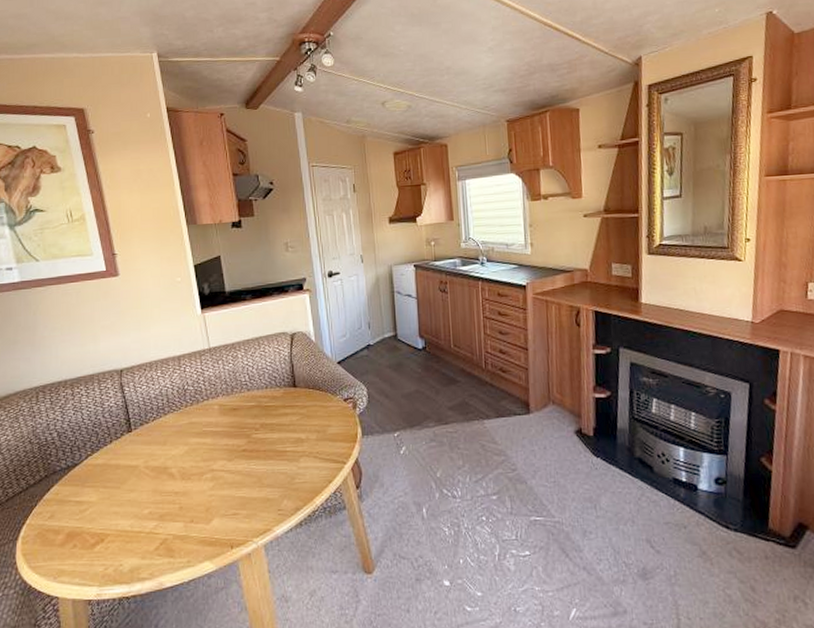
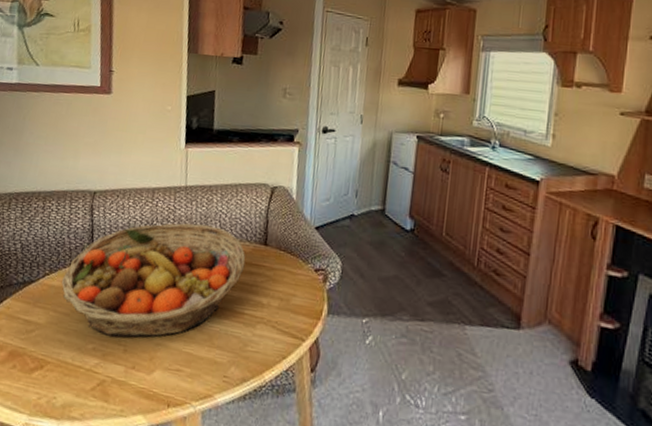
fruit basket: none [105,379,279,498] -> present [61,223,246,338]

